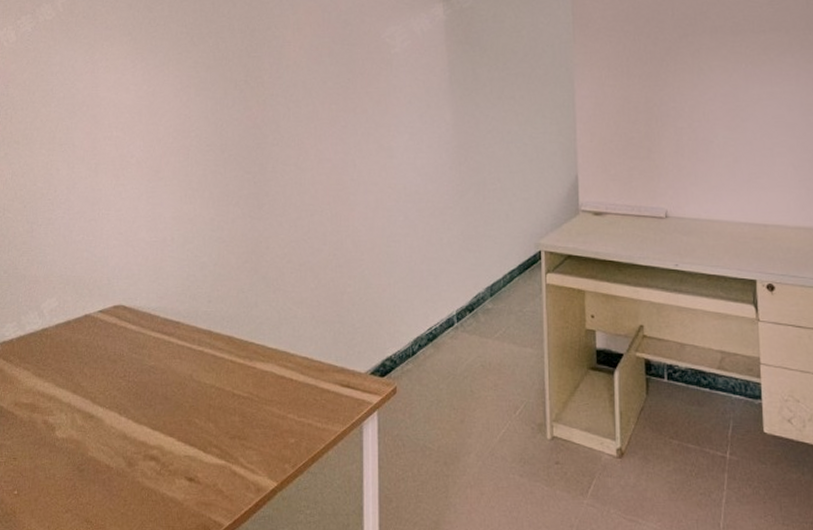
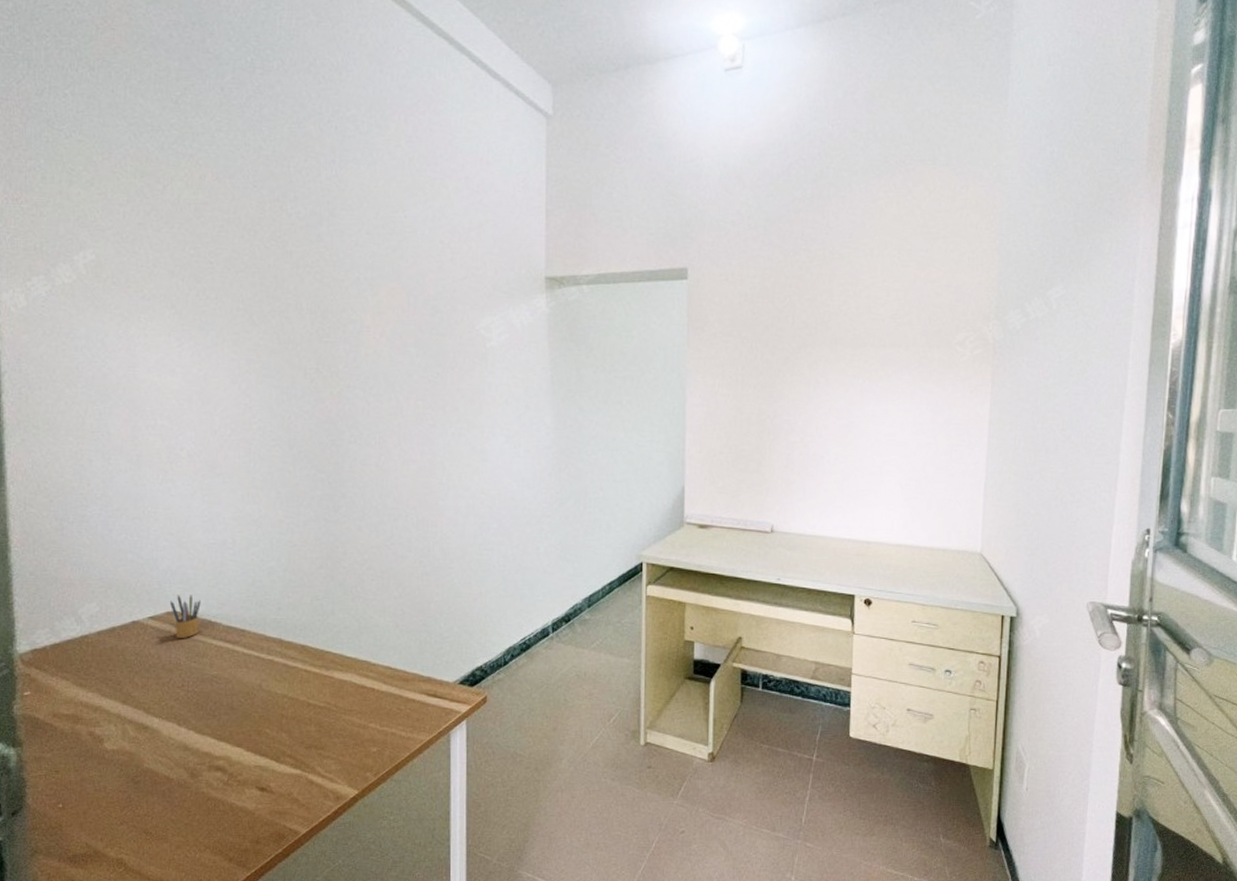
pencil box: none [117,289,143,330] -> present [170,594,201,638]

